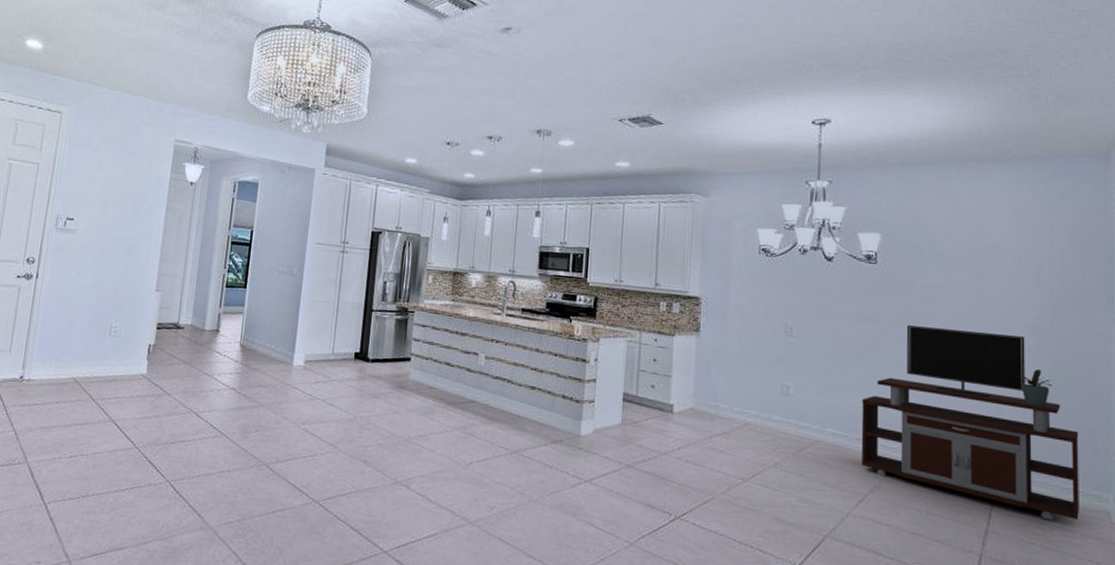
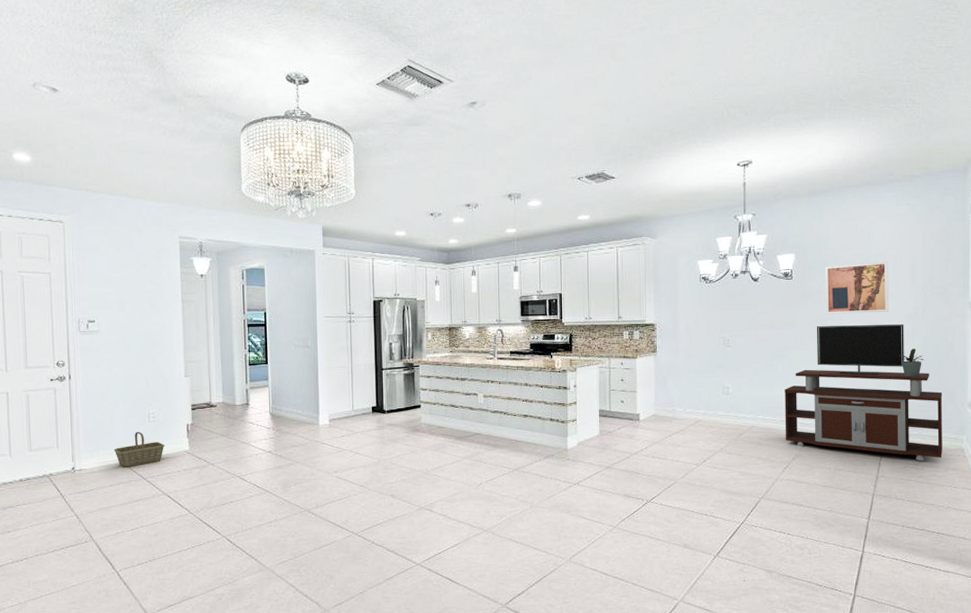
basket: none [67,345,122,385] -> present [113,431,165,467]
wall art: none [919,253,1004,319] -> present [825,261,889,314]

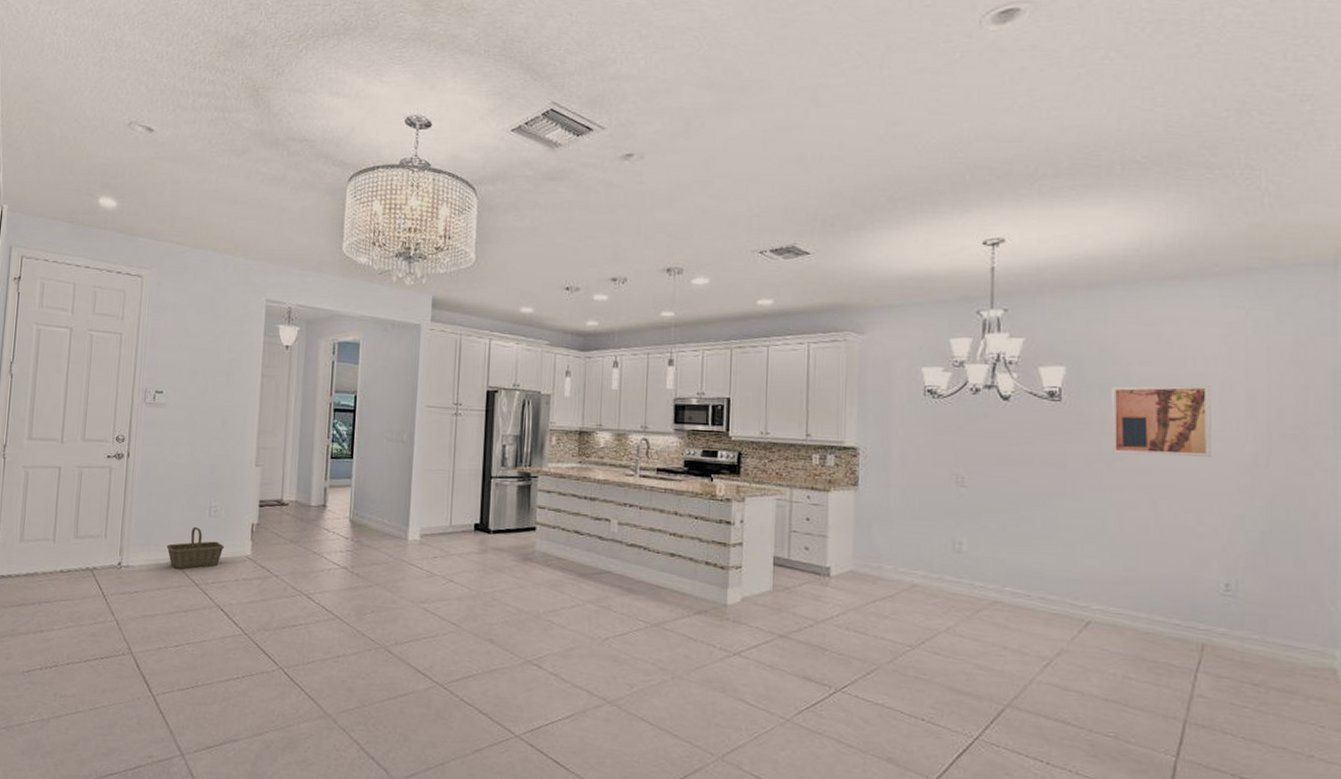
tv stand: present [785,324,943,461] -> none [1045,469,1300,681]
potted plant: present [897,349,924,377] -> none [1224,513,1269,555]

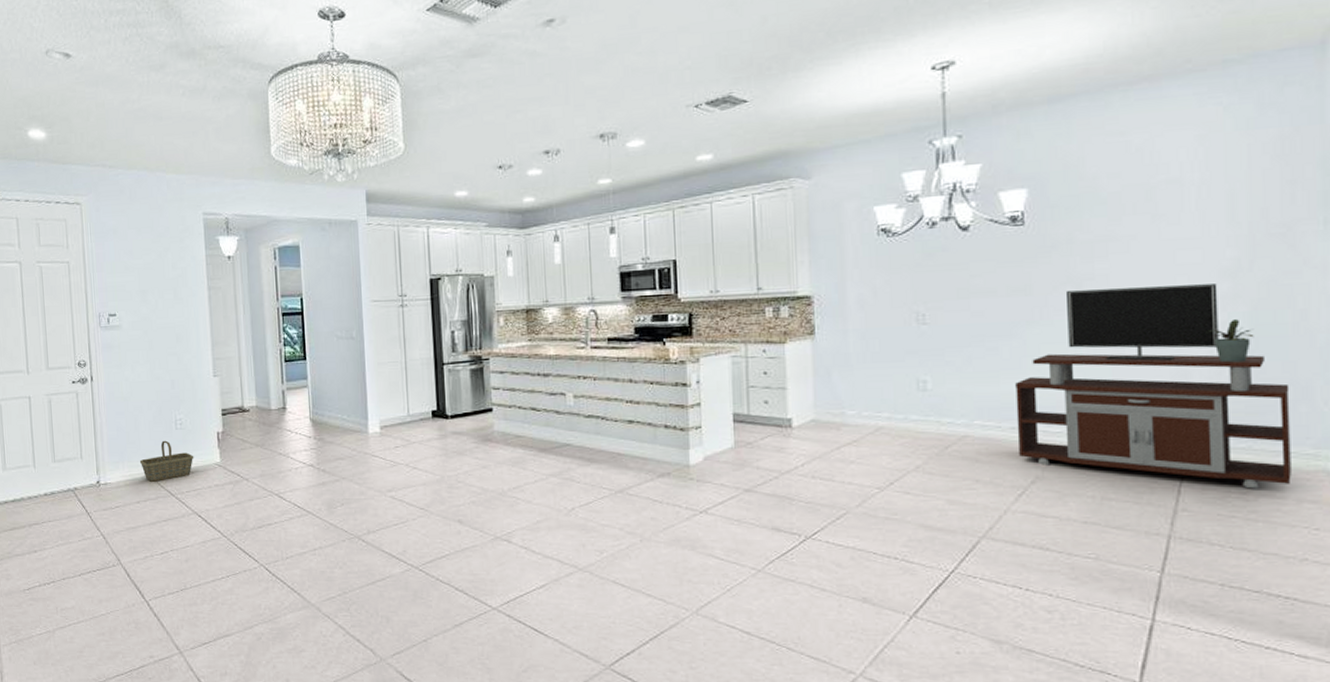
tv stand: none [1045,469,1300,681] -> present [1015,284,1291,489]
wall art: present [1111,385,1211,457] -> none [1079,191,1189,273]
potted plant: none [1224,513,1269,555] -> present [1205,319,1254,363]

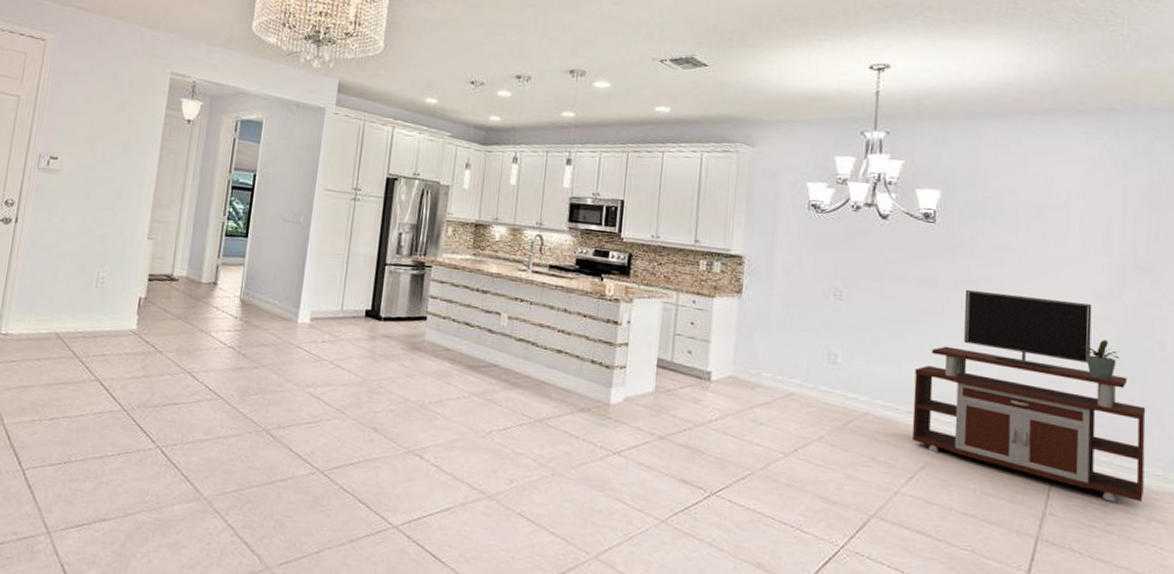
basket: present [139,440,194,482] -> none [48,297,110,340]

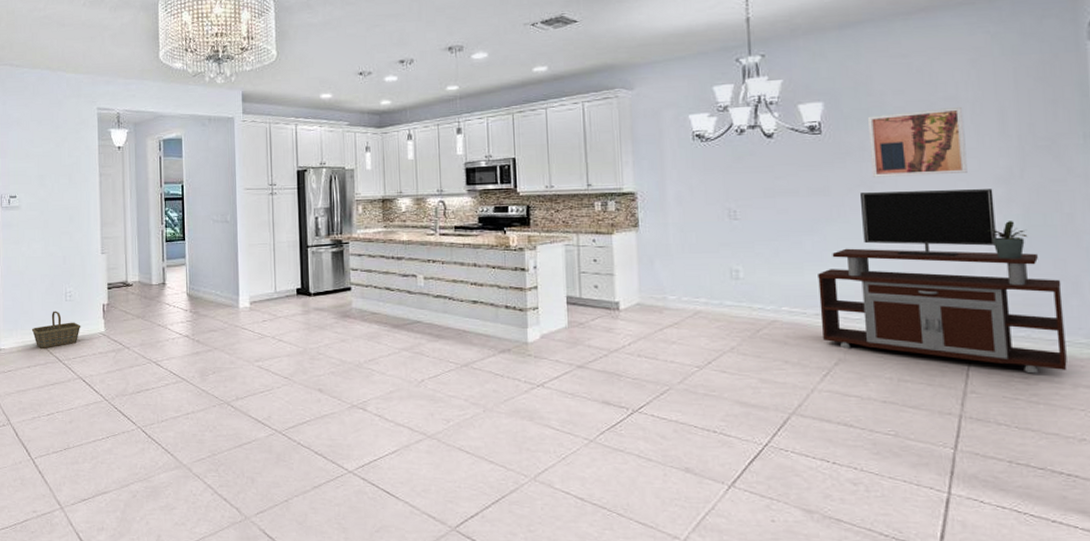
basket: none [48,297,110,340] -> present [31,311,81,348]
wall art: none [979,211,1073,285] -> present [868,107,967,177]

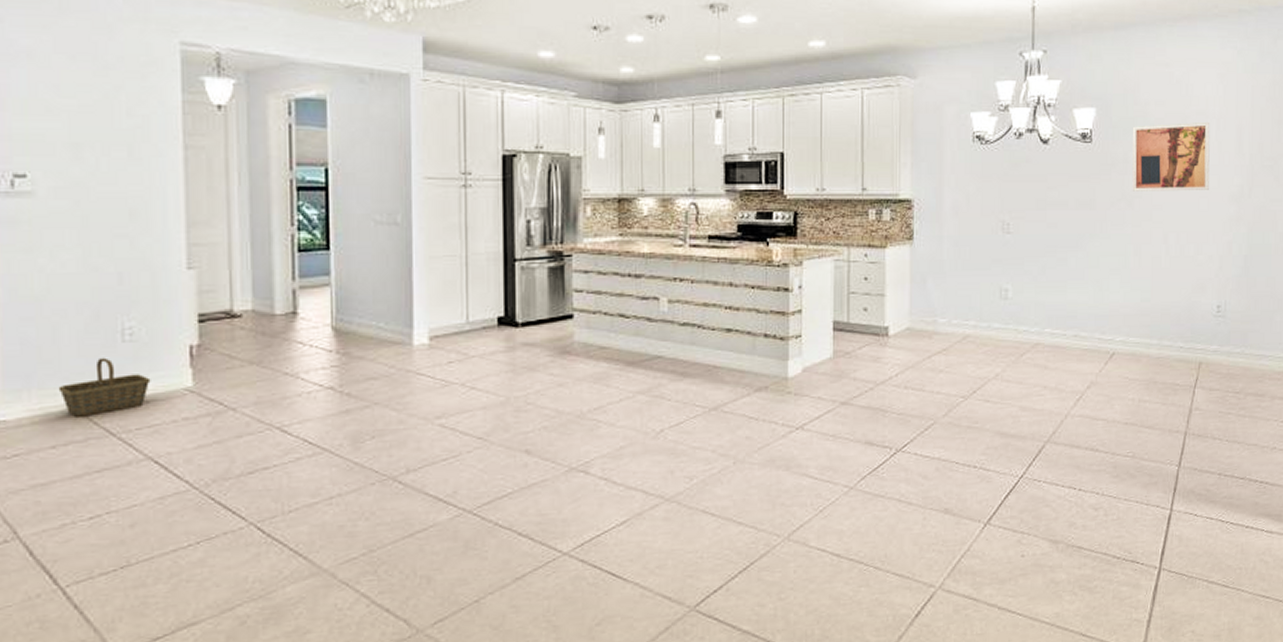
tv stand: present [818,189,1067,374] -> none [1078,207,1270,389]
potted plant: present [984,221,1028,260] -> none [1217,239,1250,277]

